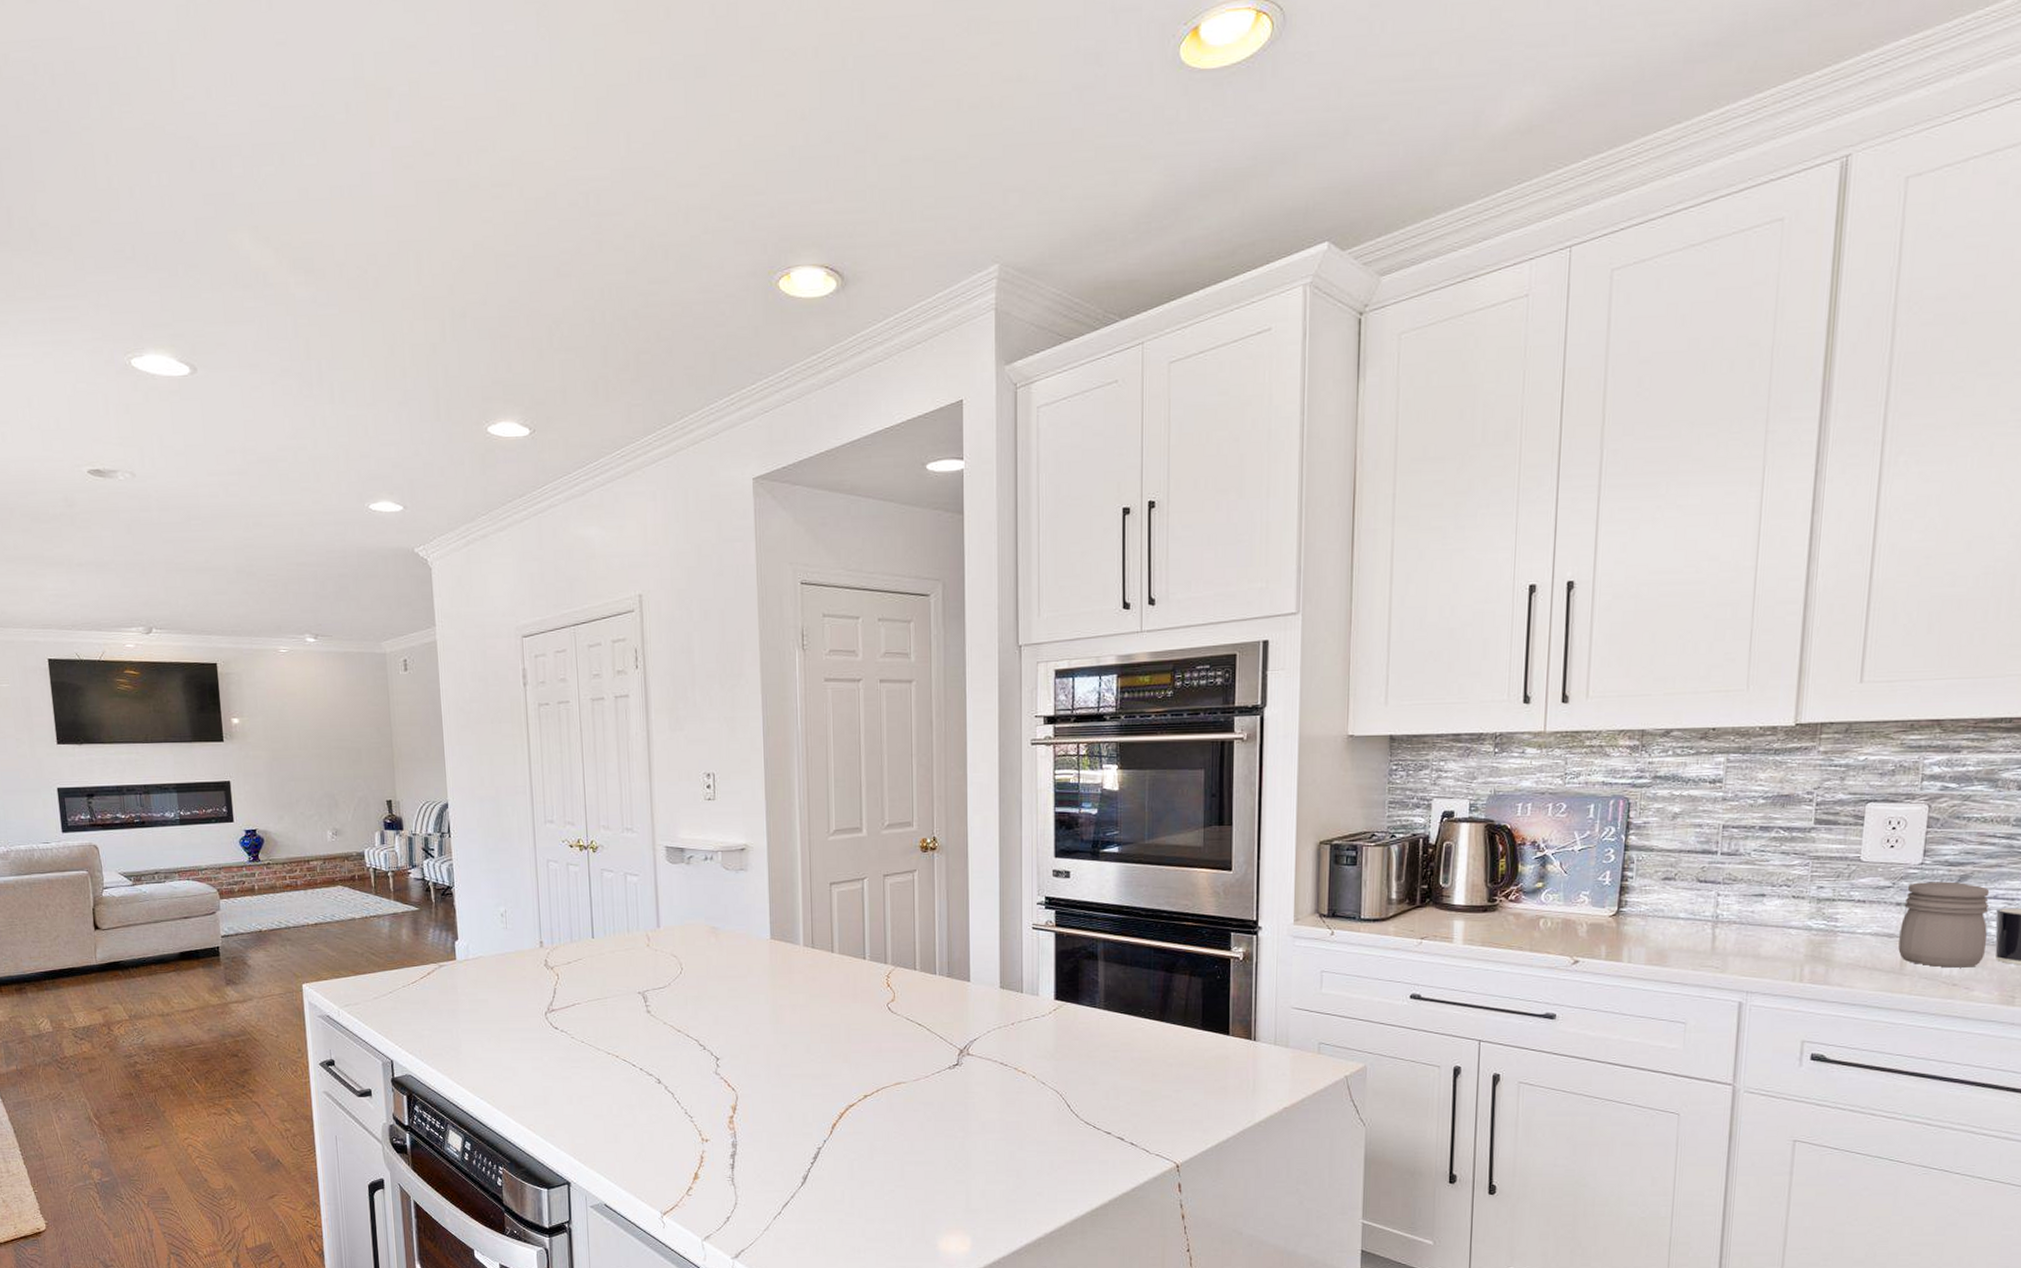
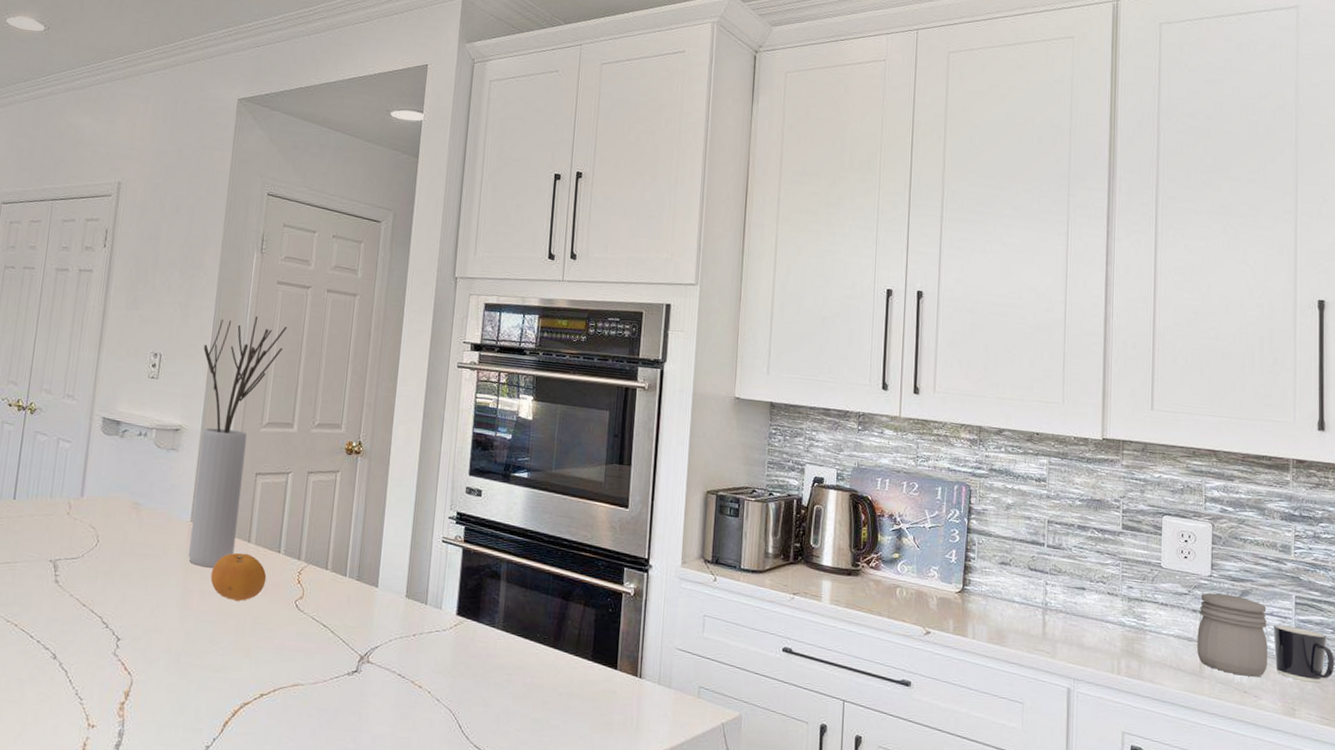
vase: none [757,720,842,982] -> present [188,316,287,568]
fruit: none [799,963,855,1010] -> present [210,553,267,601]

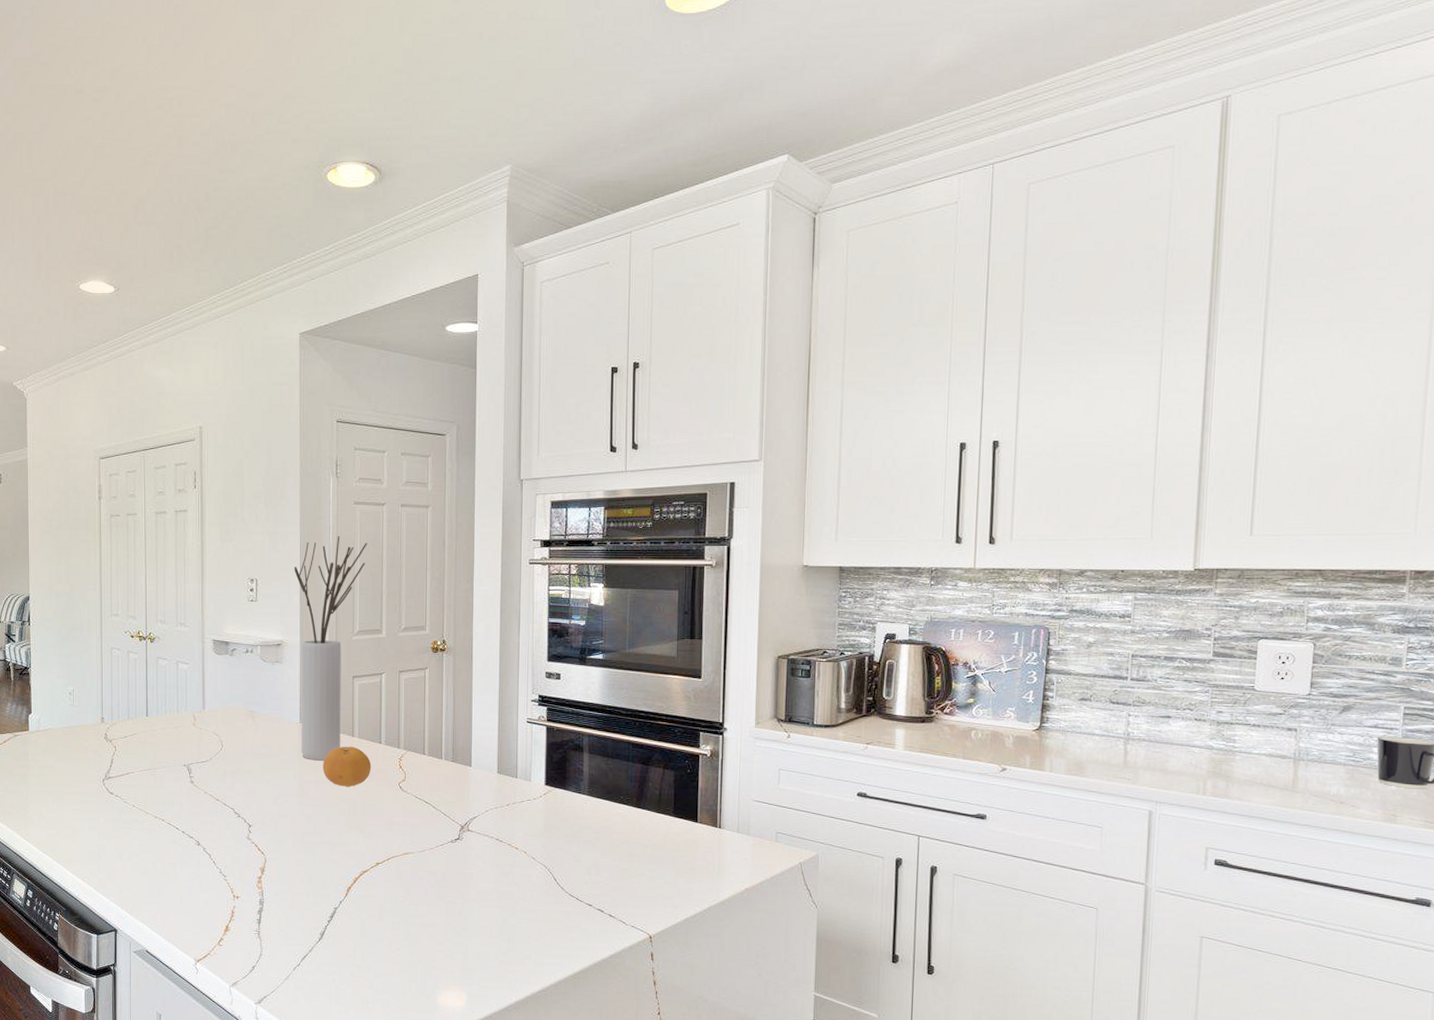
jar: present [1197,592,1267,677] -> none [1290,710,1371,788]

